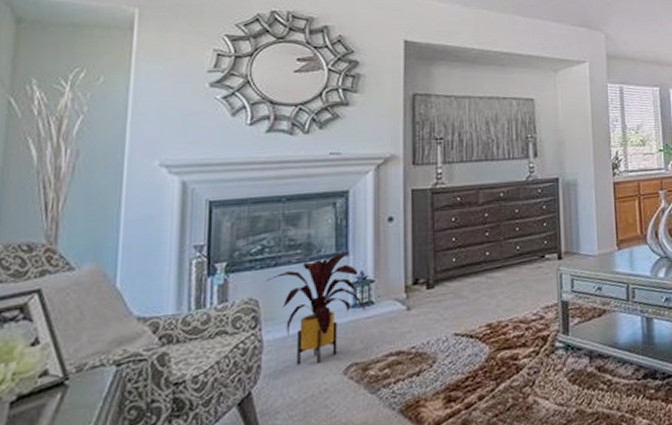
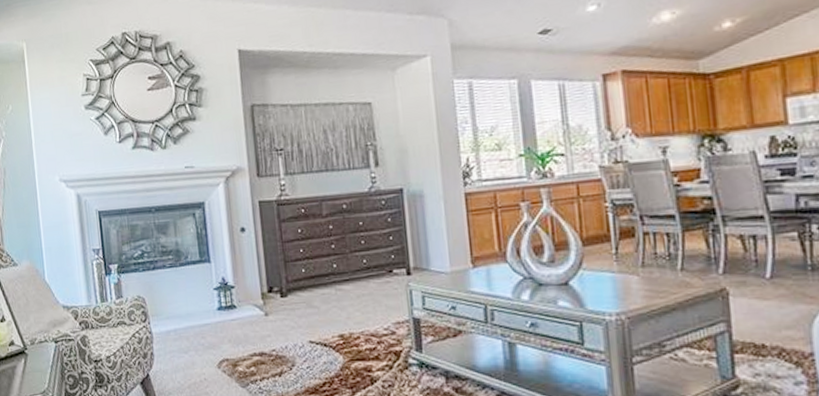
house plant: present [267,252,365,366] -> none [149,259,229,357]

